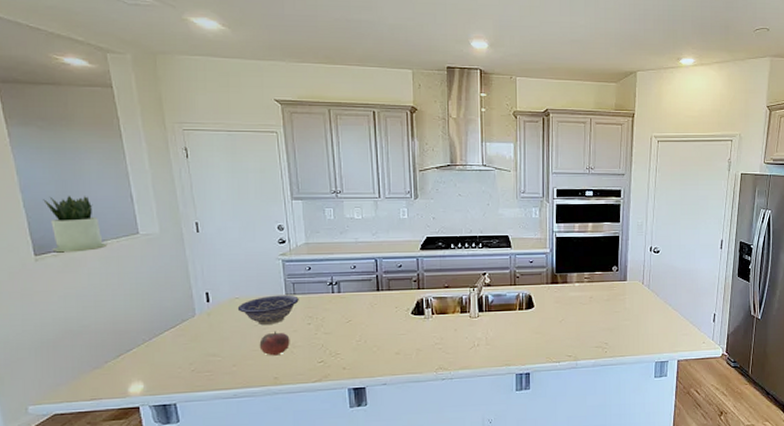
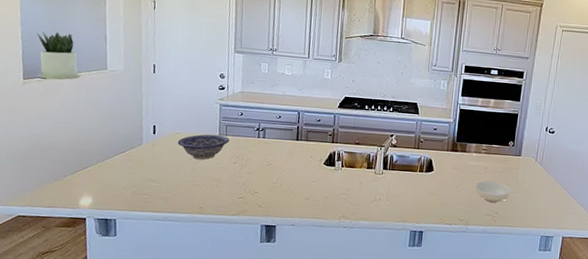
fruit: present [259,331,290,356] -> none [191,165,218,188]
bowl: none [581,310,619,333] -> present [475,180,511,202]

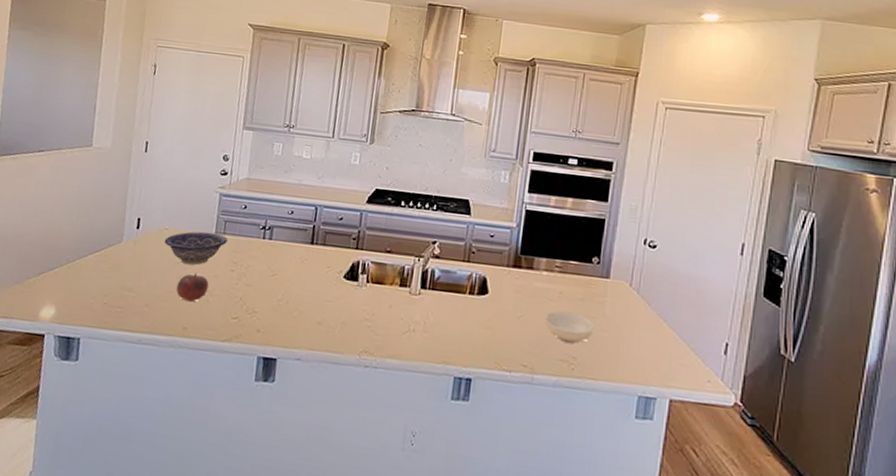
planter: present [37,31,81,80] -> none [12,99,62,158]
fruit: none [191,165,218,188] -> present [176,272,209,302]

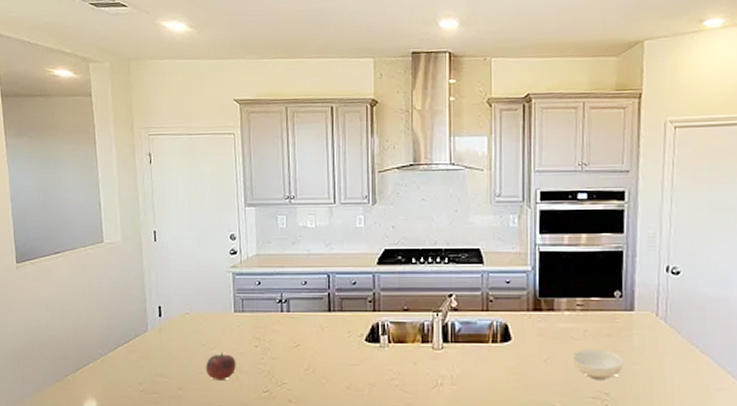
decorative bowl: present [164,231,228,265] -> none [187,312,247,346]

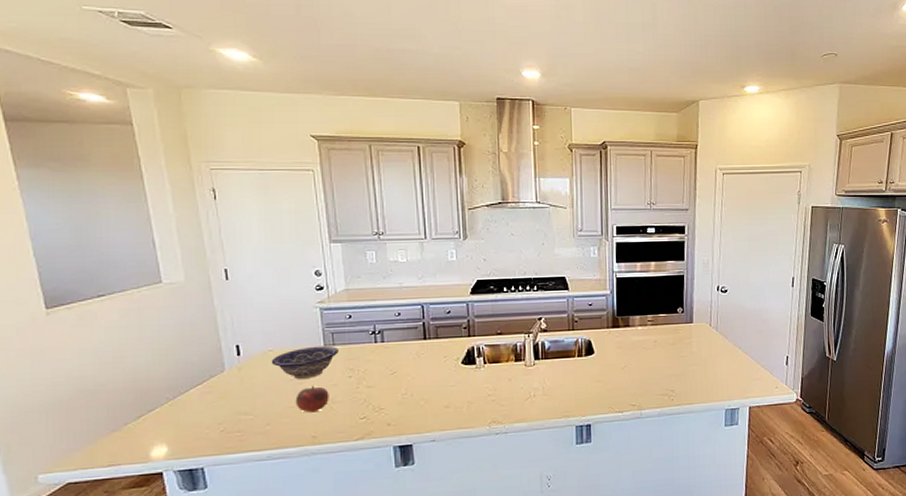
decorative bowl: none [187,312,247,346] -> present [271,345,339,380]
bowl: present [573,349,625,379] -> none [645,355,686,380]

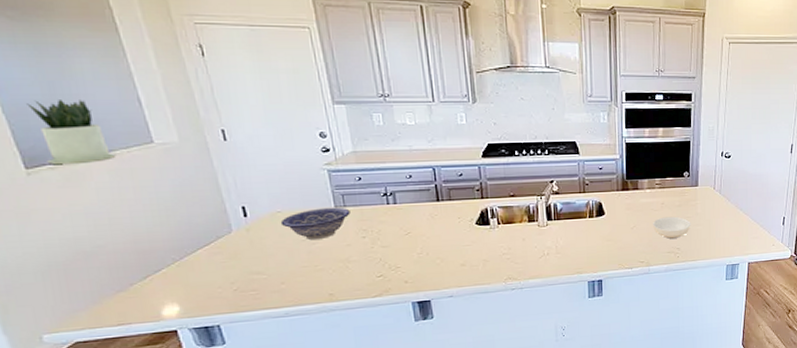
planter: none [55,243,127,305] -> present [27,100,117,165]
fruit: present [295,385,329,413] -> none [309,245,344,272]
bowl: none [645,355,686,380] -> present [653,216,691,239]

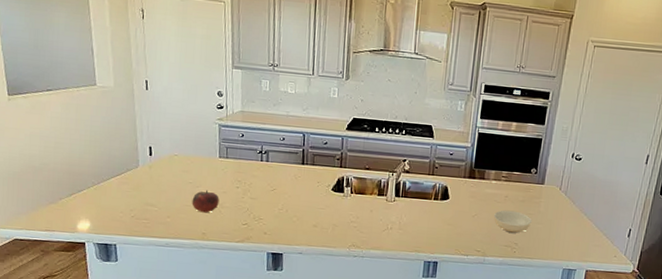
planter: present [27,100,117,165] -> none [18,43,69,97]
decorative bowl: present [280,207,350,240] -> none [175,156,231,184]
fruit: none [309,245,344,272] -> present [192,190,219,213]

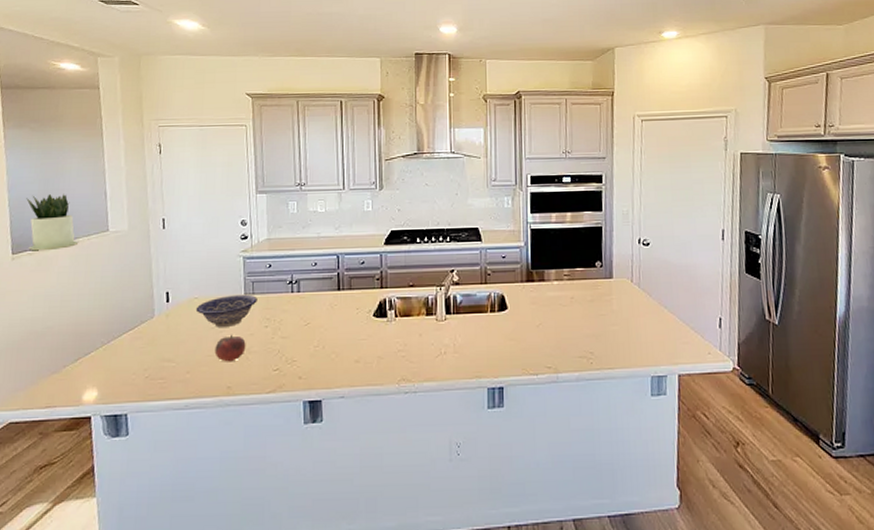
planter: none [18,43,69,97] -> present [26,194,79,251]
decorative bowl: none [175,156,231,184] -> present [195,294,257,328]
bowl: present [494,210,532,233] -> none [561,313,606,340]

